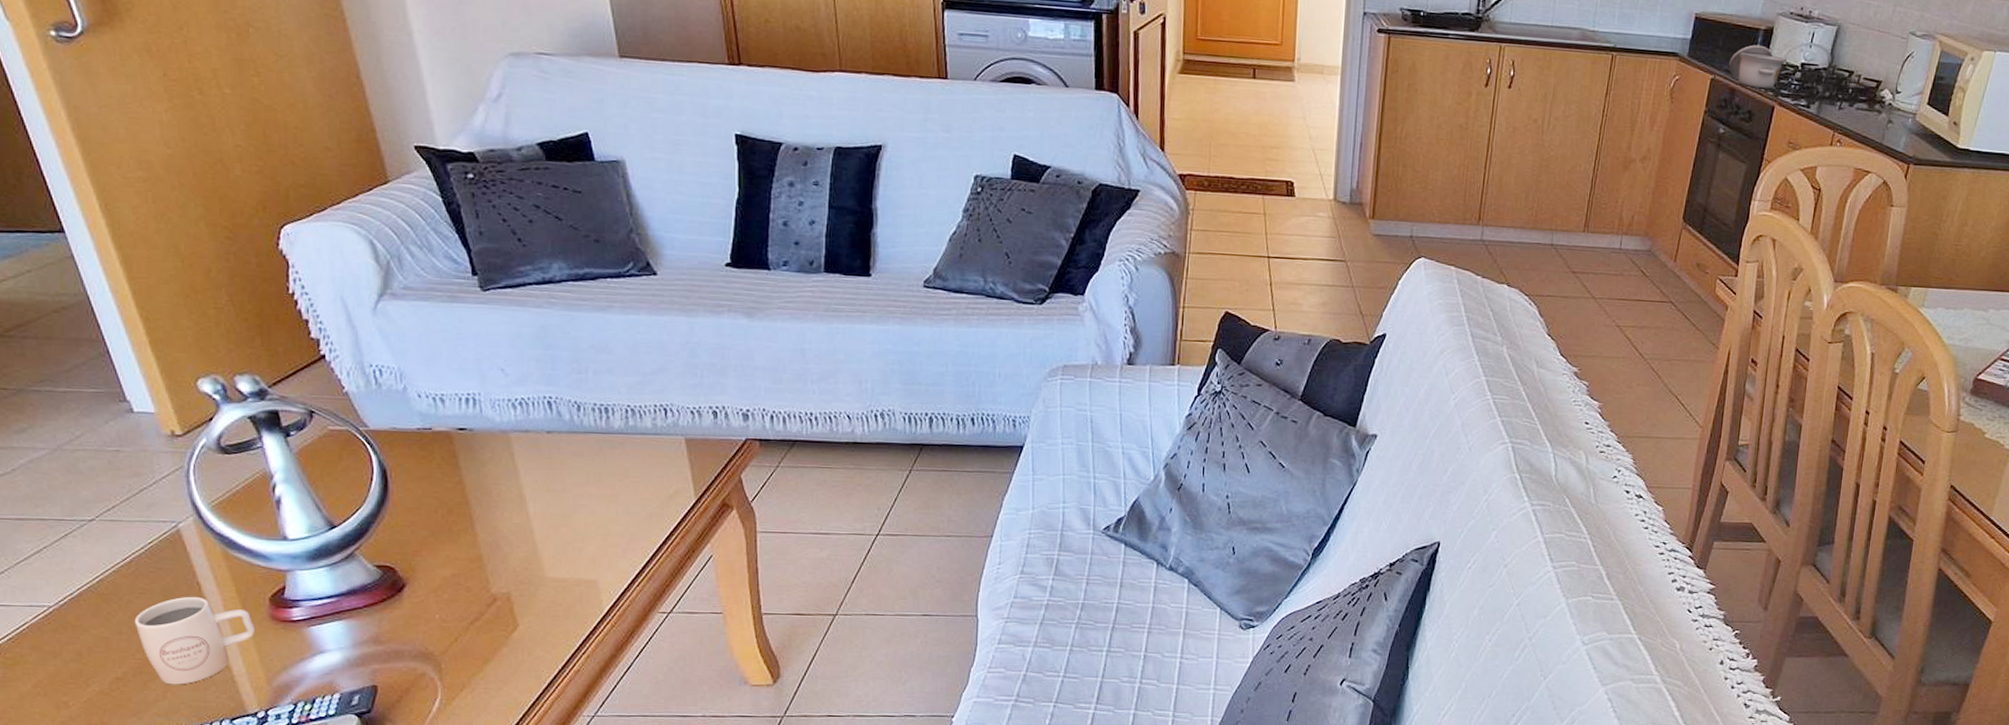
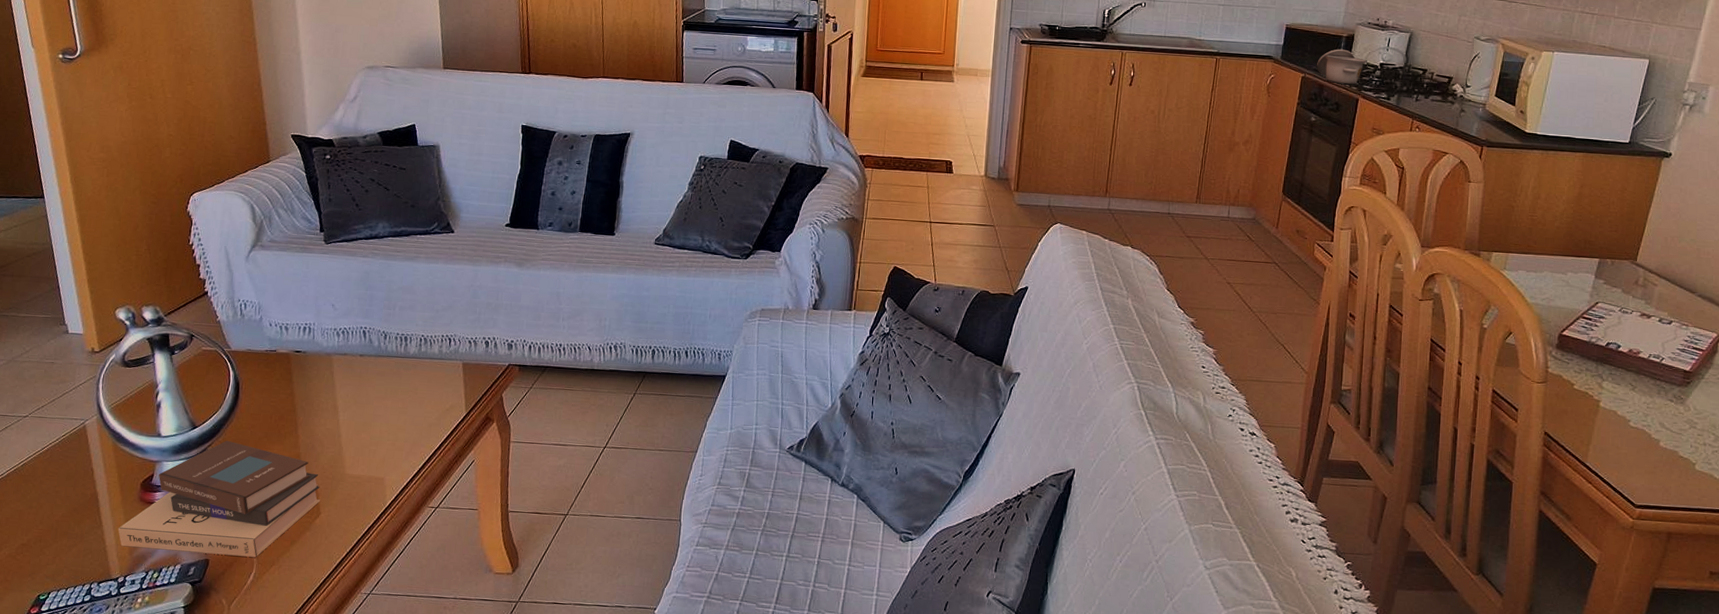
mug: present [134,596,256,685] -> none [42,479,128,552]
books: none [246,541,517,680] -> present [118,440,321,557]

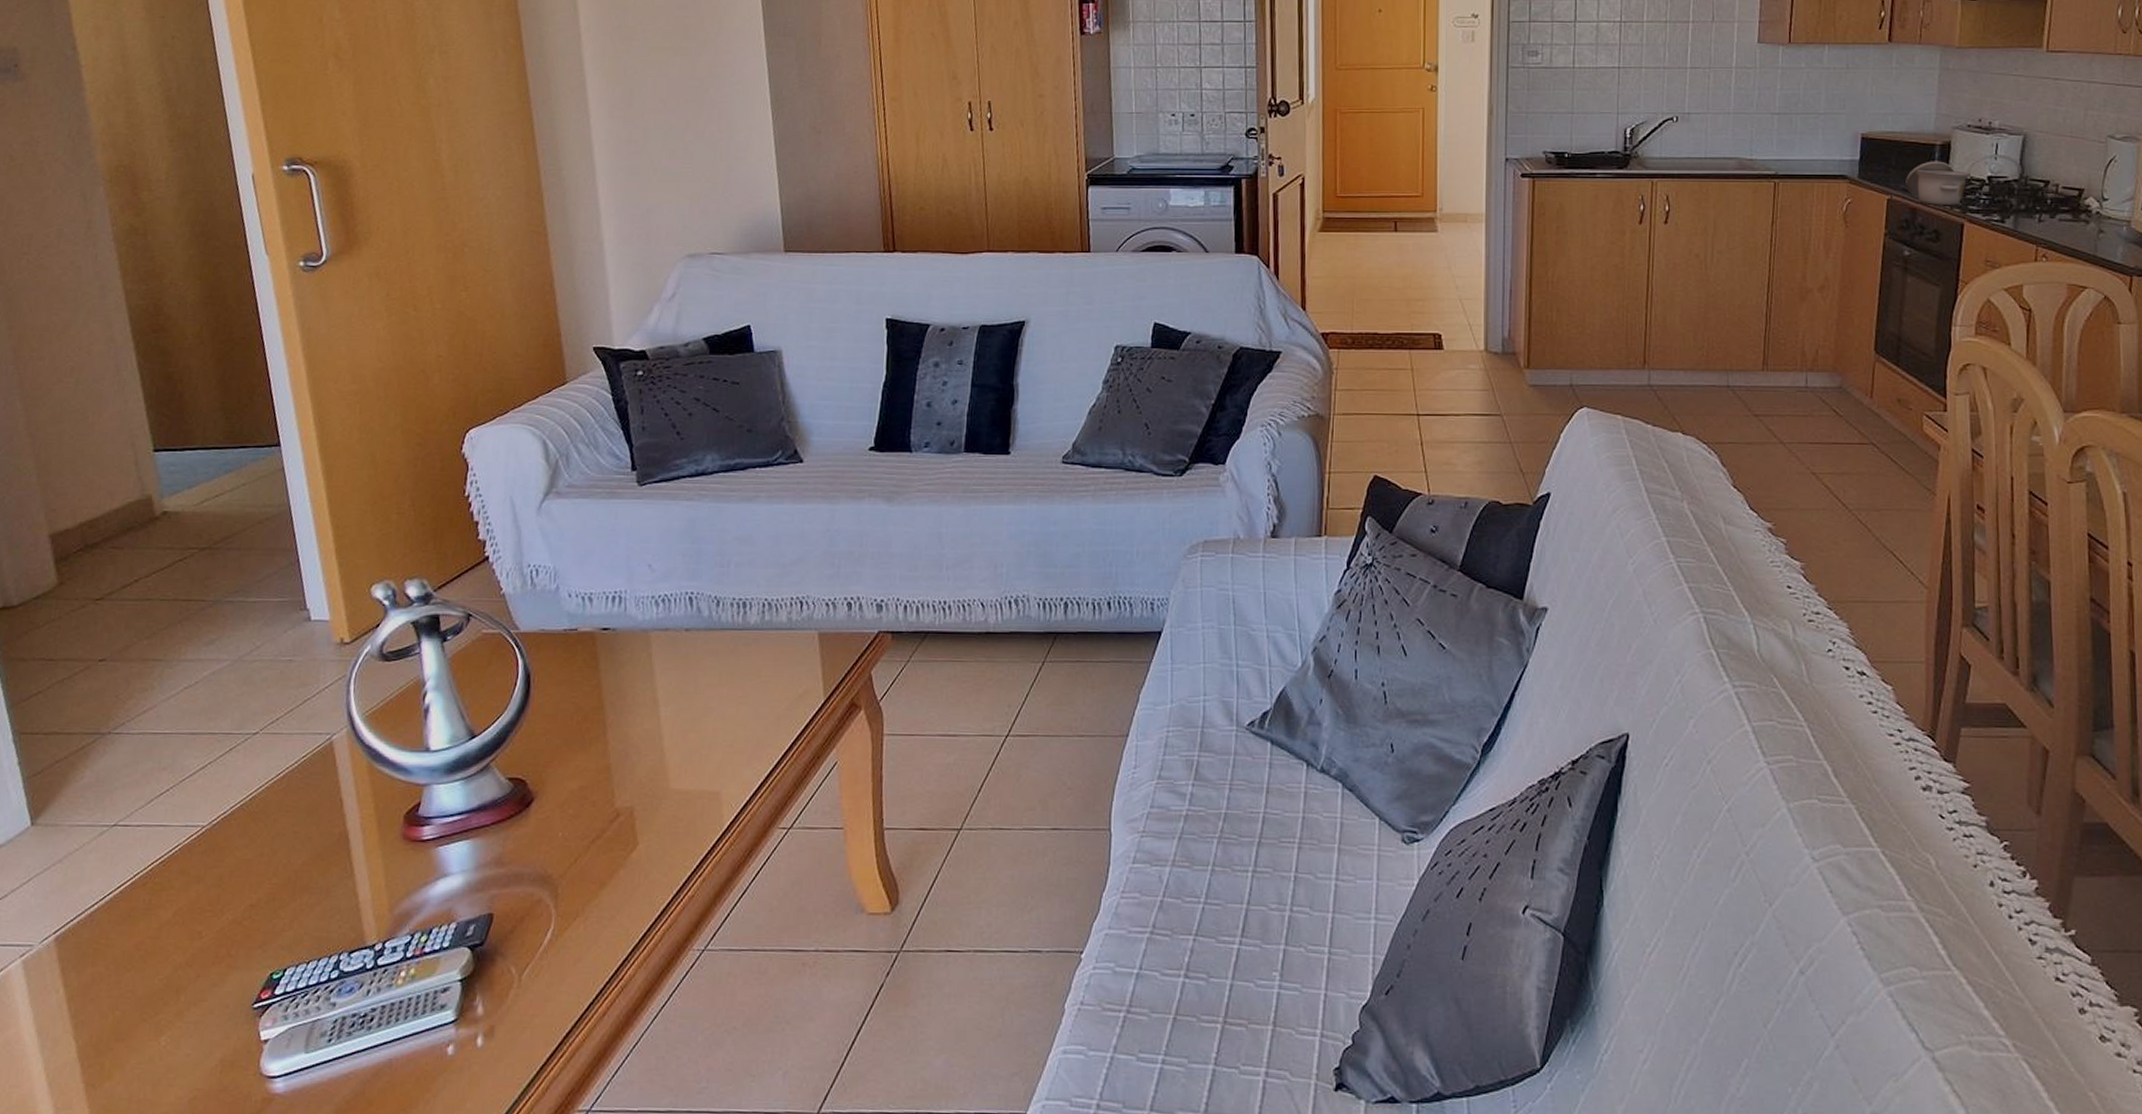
books: present [118,440,321,557] -> none [374,751,638,908]

